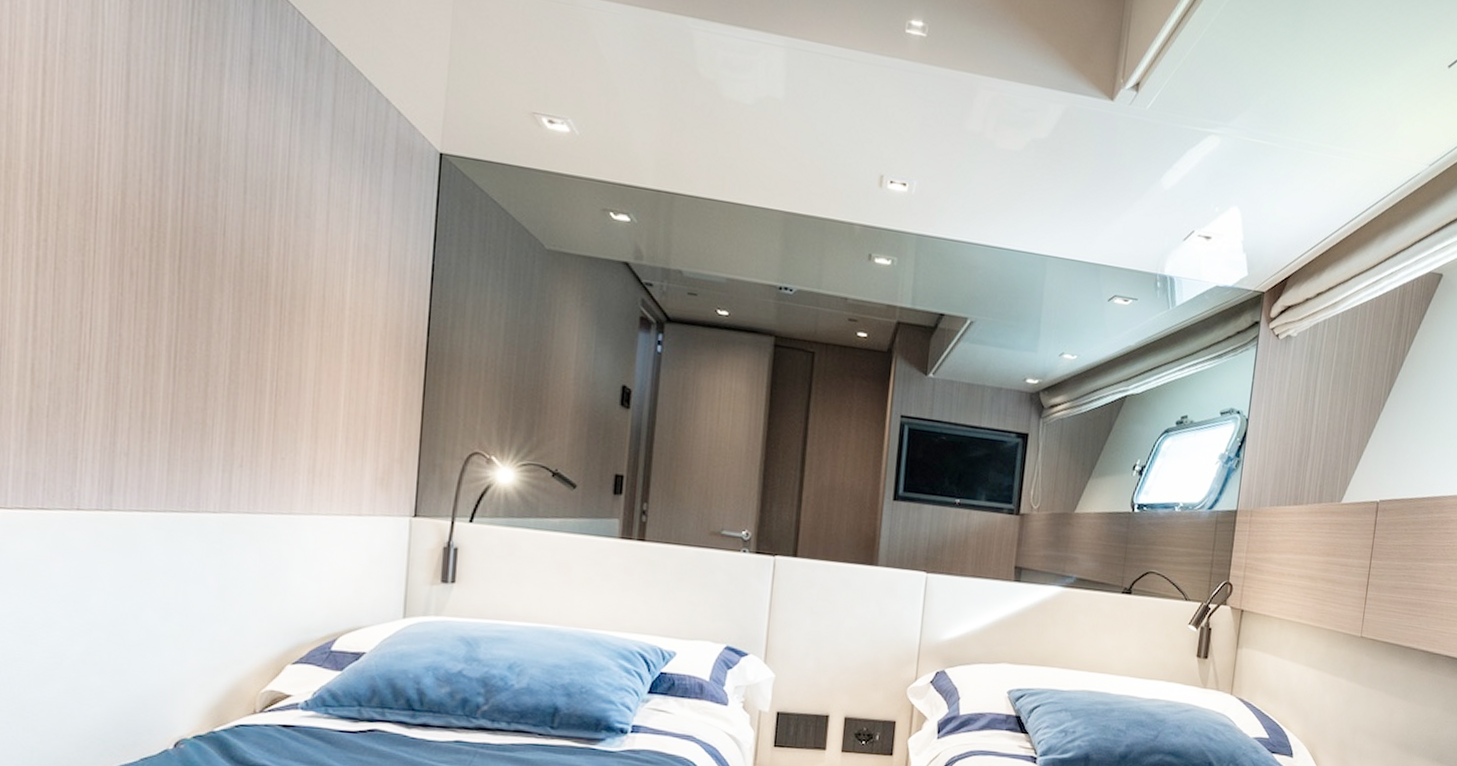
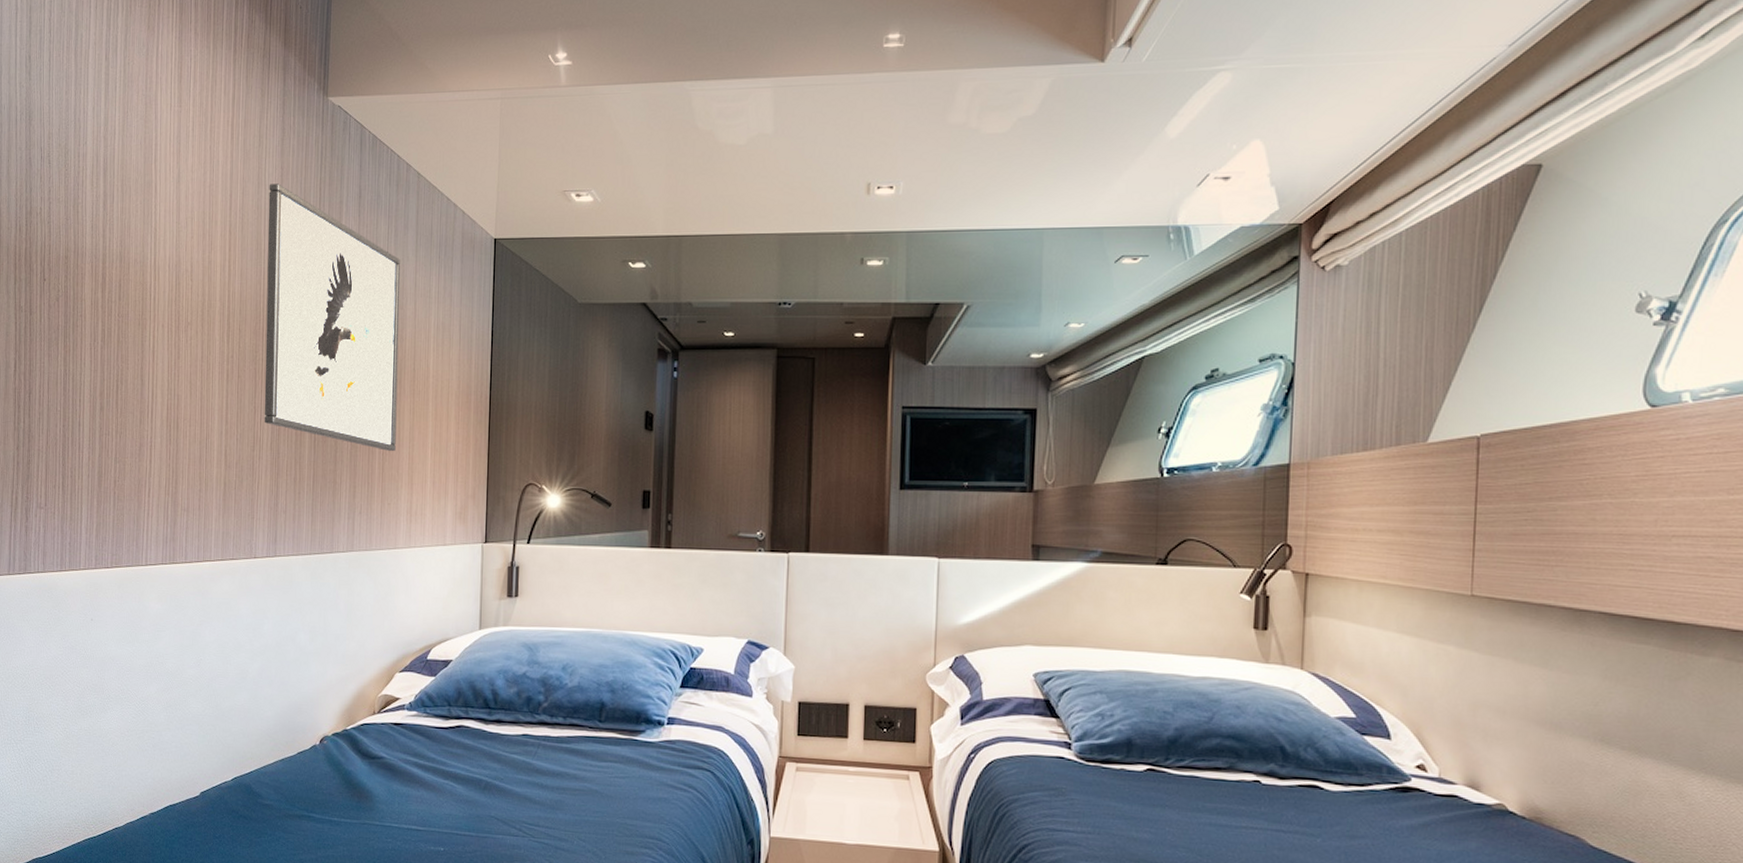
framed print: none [95,17,309,395] -> present [264,183,401,452]

